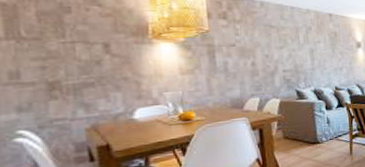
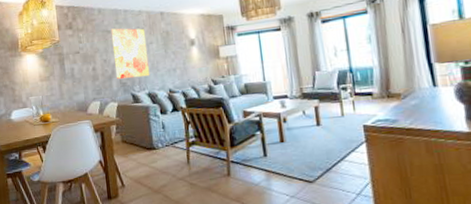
wall art: none [274,24,317,76] -> present [110,28,150,80]

